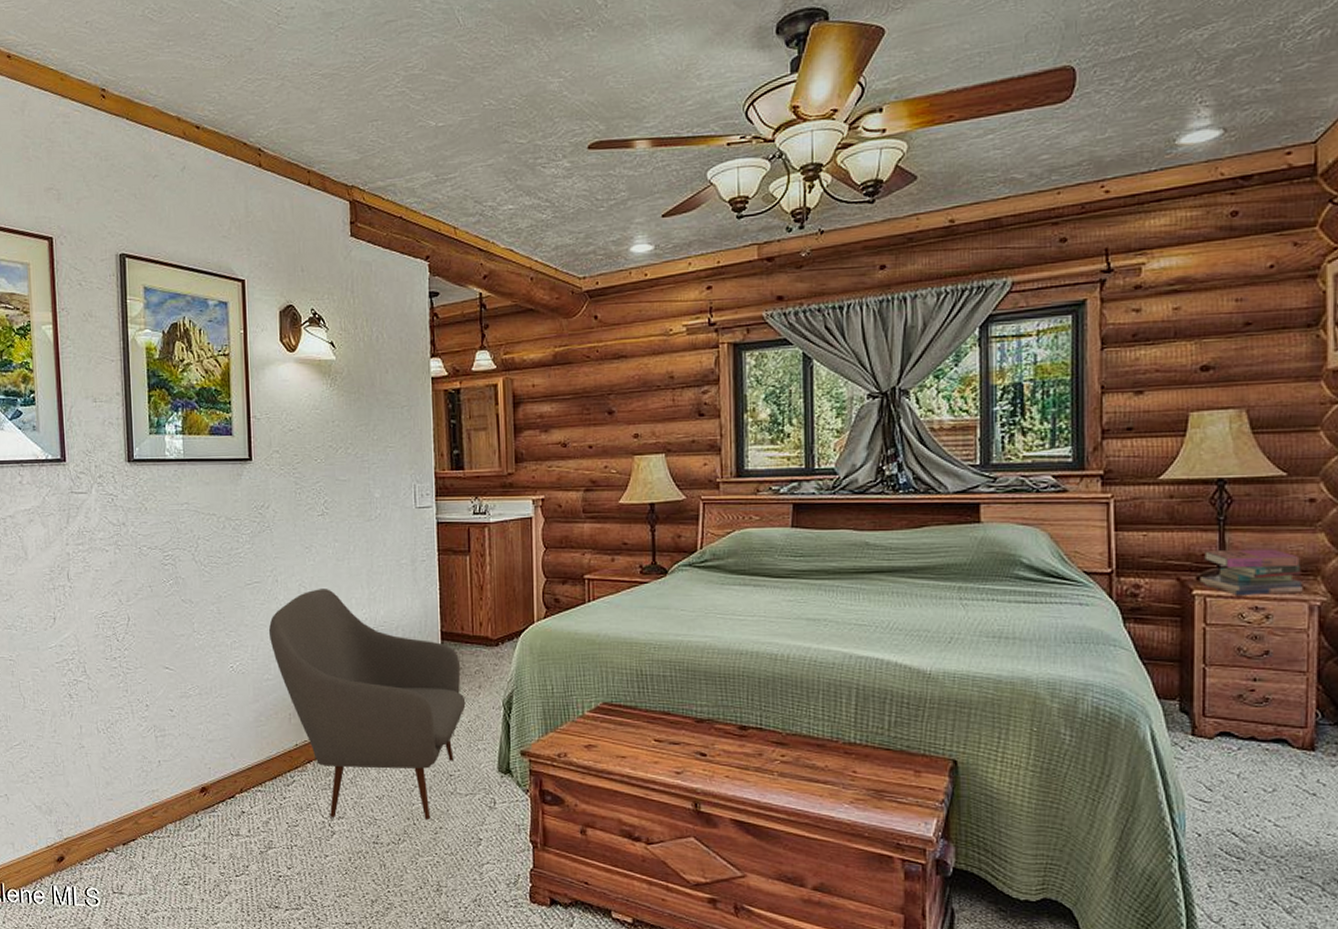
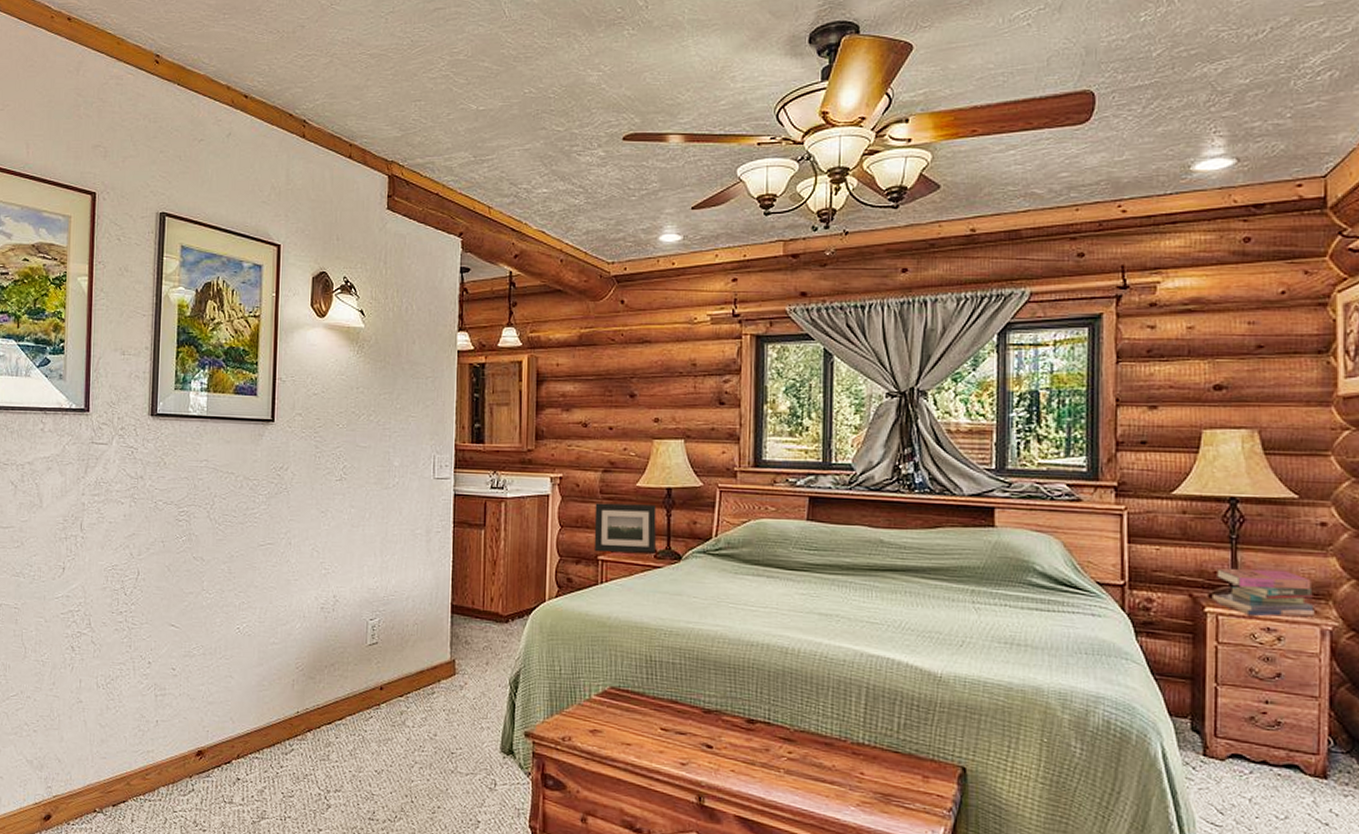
armchair: present [268,589,466,821] -> none [278,554,472,799]
picture frame: none [578,521,641,571] -> present [594,503,657,555]

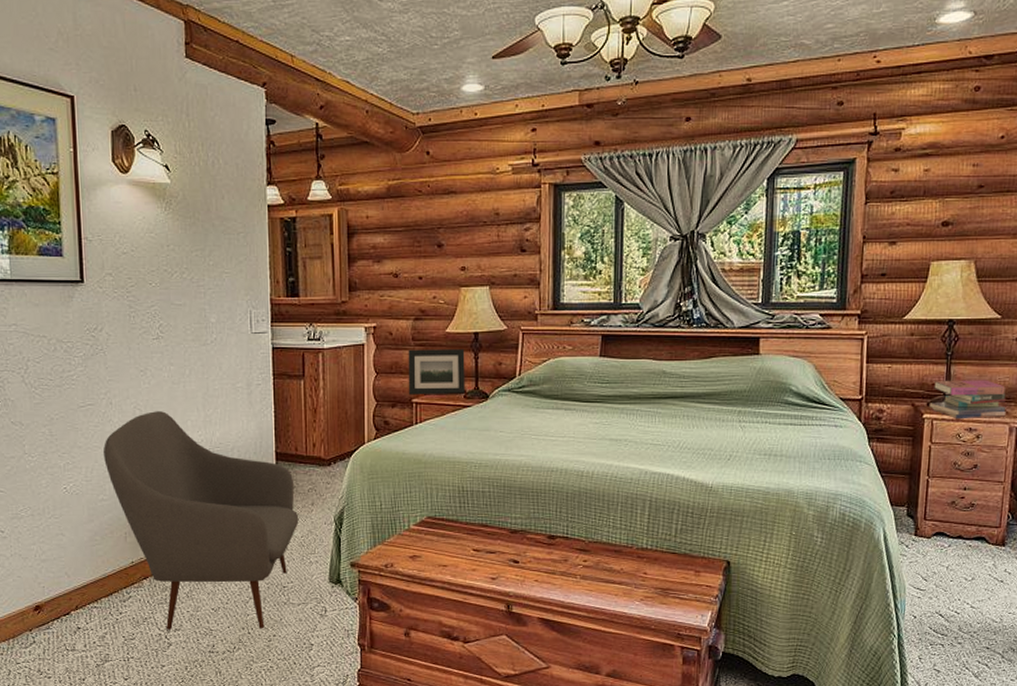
armchair: none [278,554,472,799] -> present [102,411,299,630]

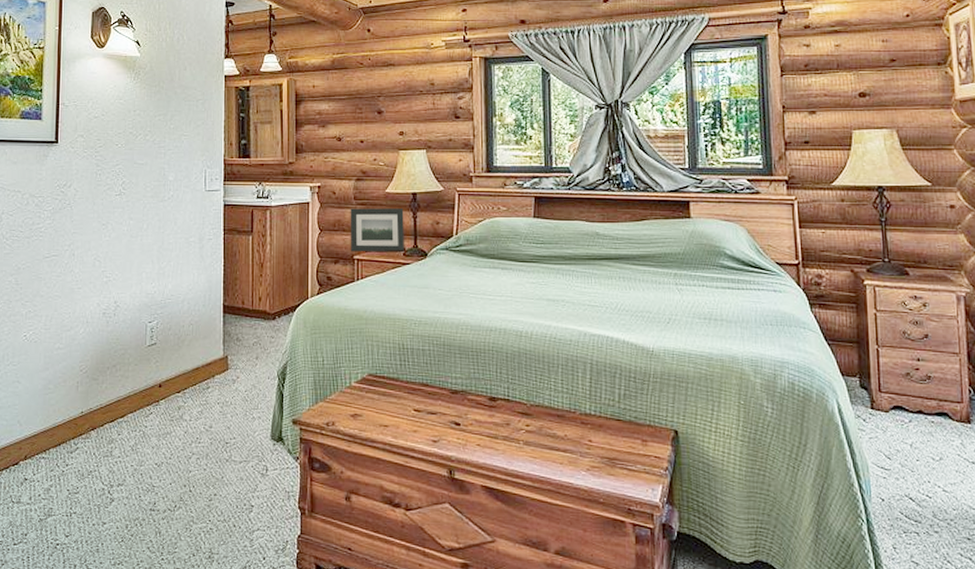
armchair: present [102,411,299,630] -> none [62,263,244,487]
books: present [929,380,1006,418] -> none [868,246,951,286]

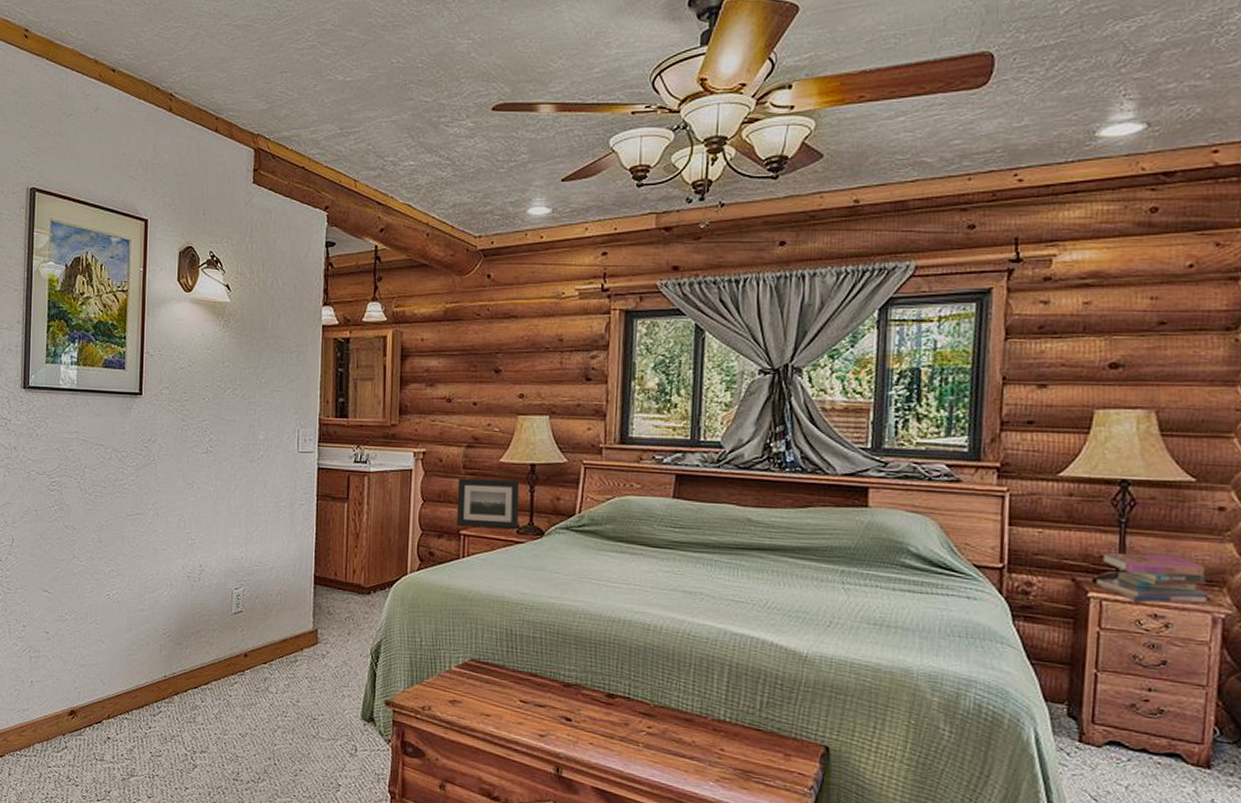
books: none [868,246,951,286] -> present [1095,552,1207,604]

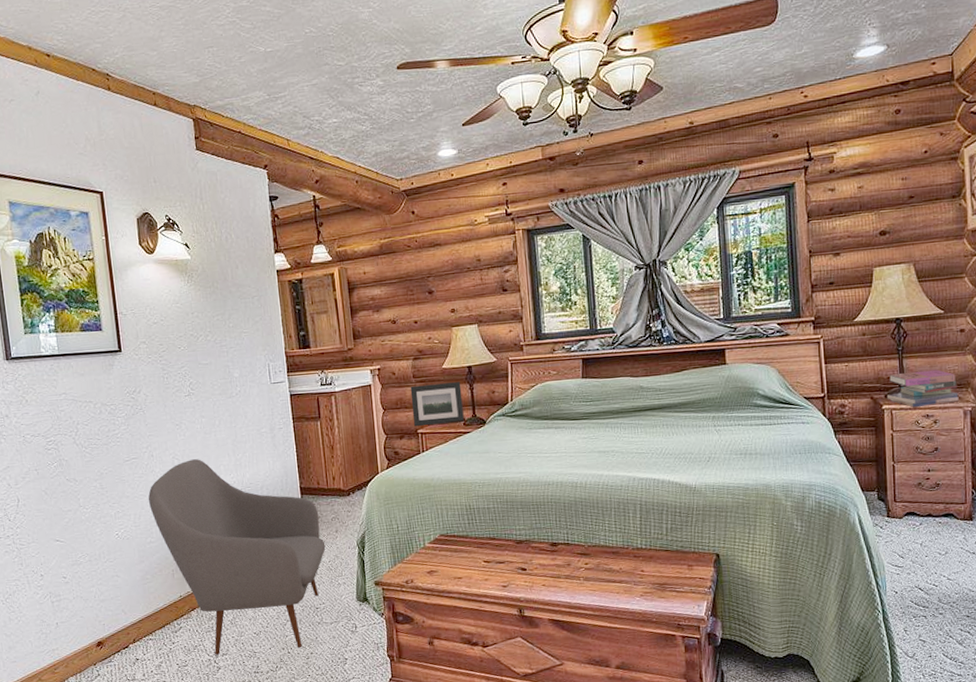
armchair: none [146,524,334,762] -> present [148,459,326,655]

